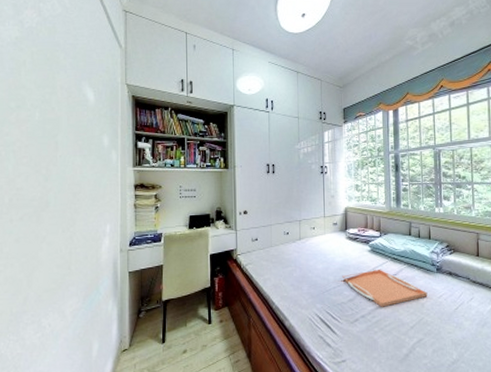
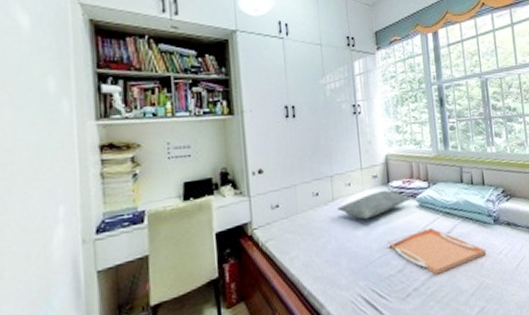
pillow: none [302,235,364,257] -> present [336,190,410,220]

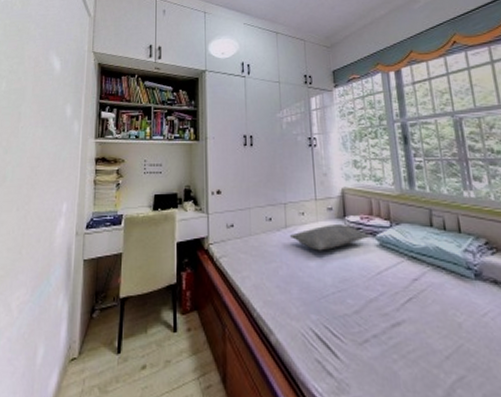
serving tray: present [388,228,487,275] -> none [343,272,466,325]

